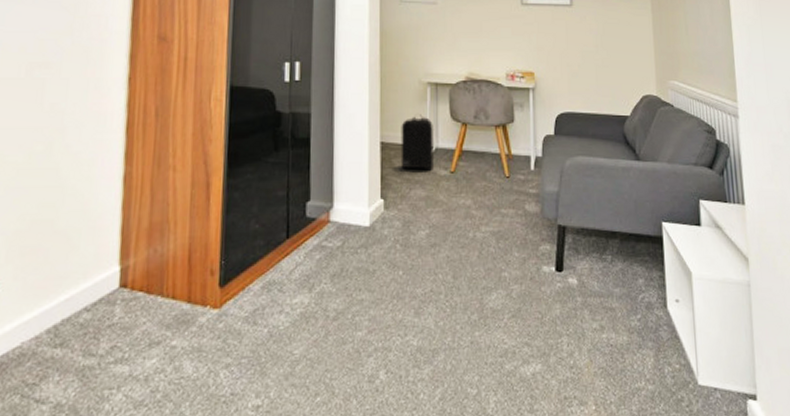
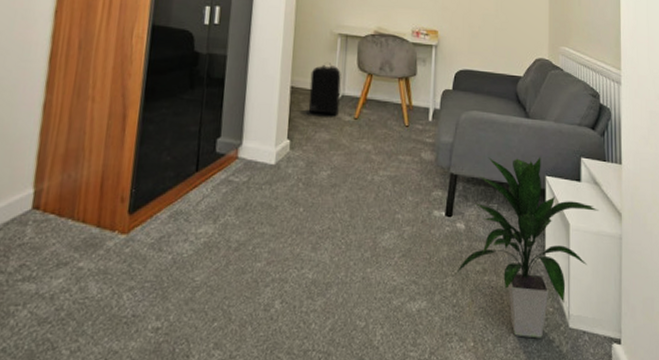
indoor plant: none [570,202,723,398] -> present [455,157,599,339]

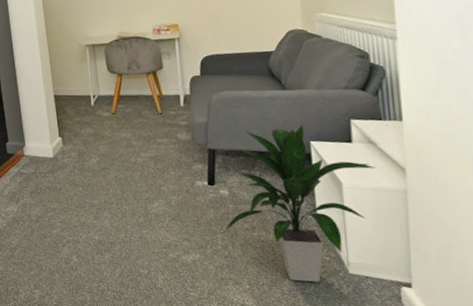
backpack: present [308,63,341,115] -> none [68,71,97,114]

